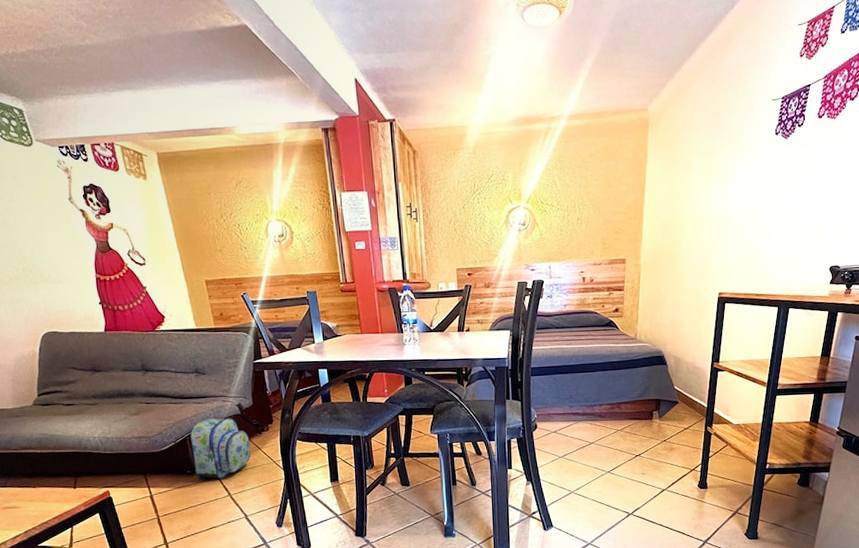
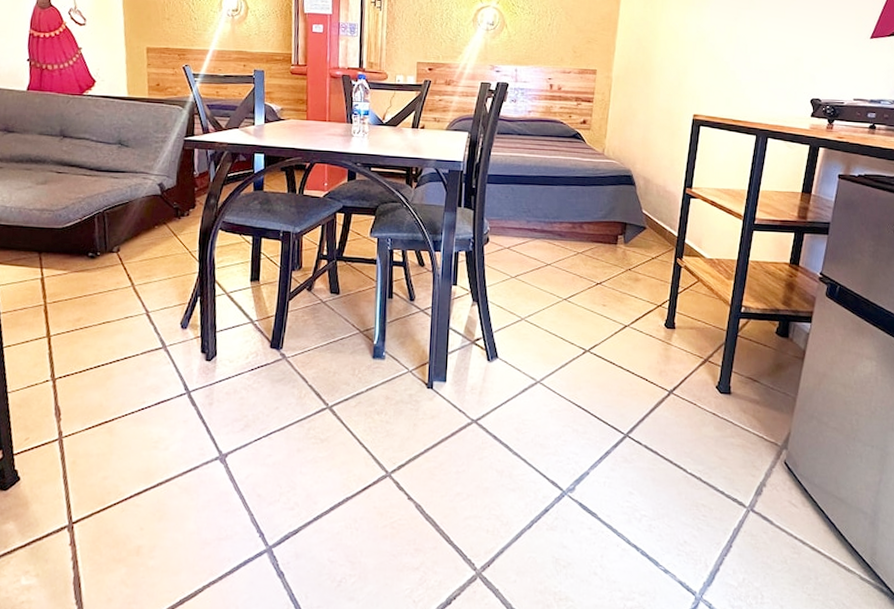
backpack: present [190,417,251,480] -> none [97,196,166,266]

